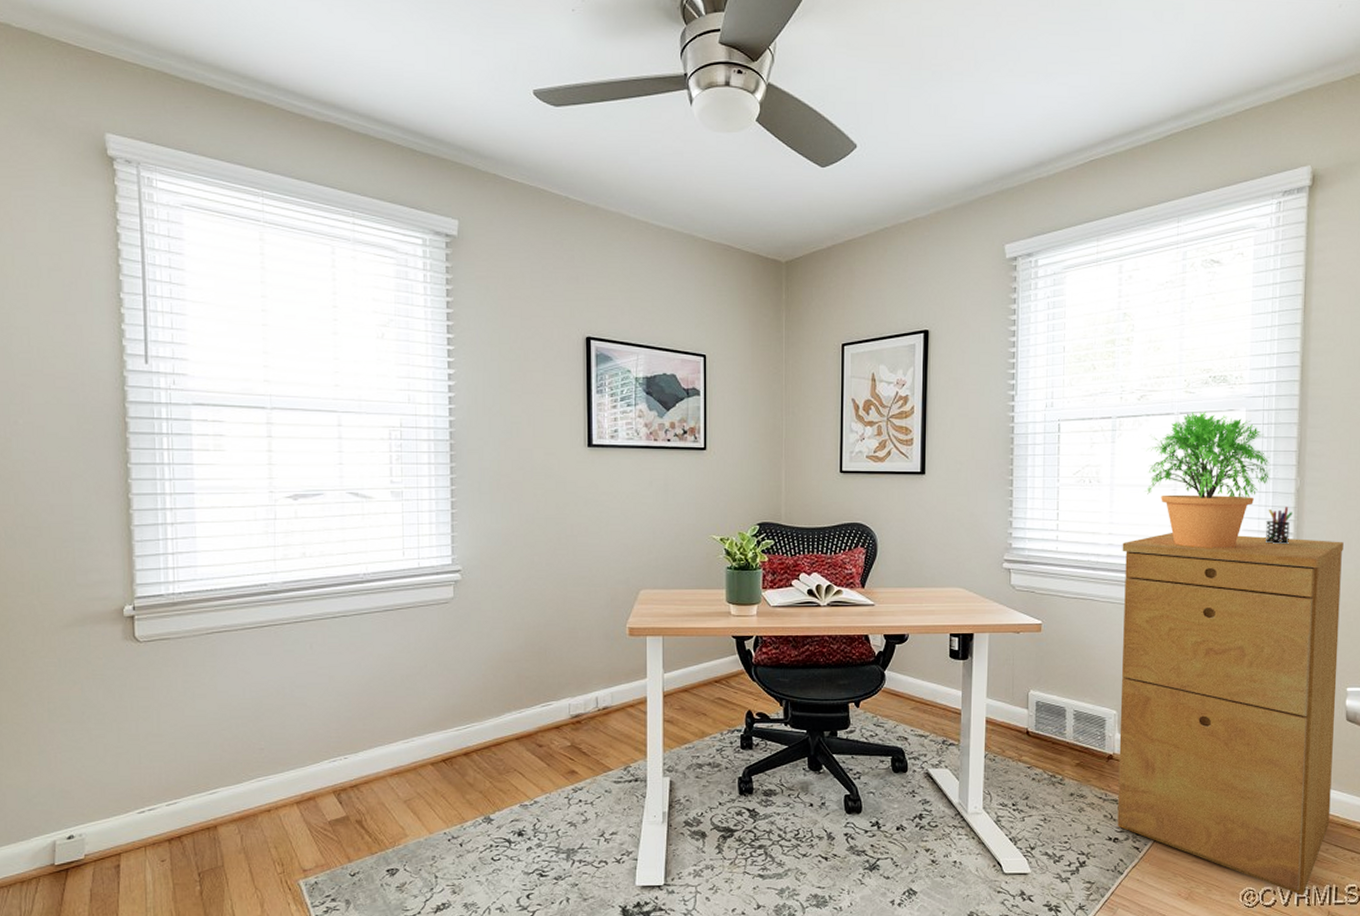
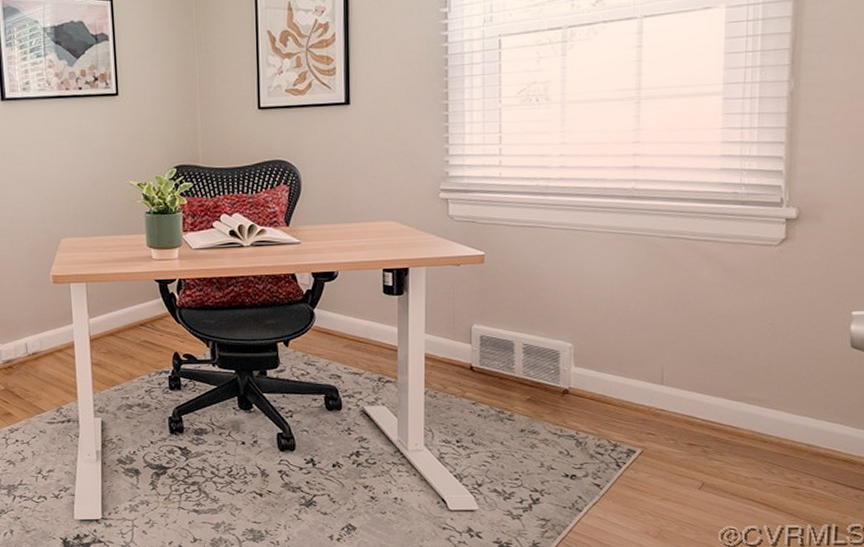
filing cabinet: present [1117,533,1344,895] -> none [575,147,850,535]
potted plant: present [1145,412,1271,548] -> none [602,12,757,165]
pen holder: present [1266,507,1293,545] -> none [750,113,784,156]

